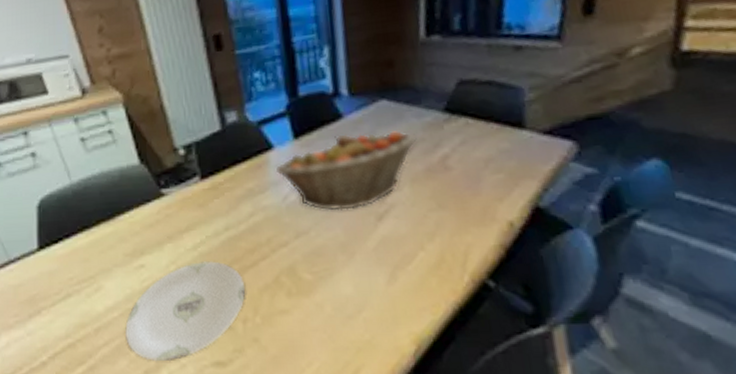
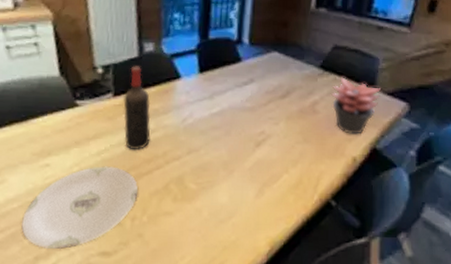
wine bottle: none [211,140,250,239] -> present [123,66,151,149]
fruit basket: present [275,131,417,211] -> none [179,74,296,136]
succulent plant: none [465,119,533,192] -> present [331,77,380,135]

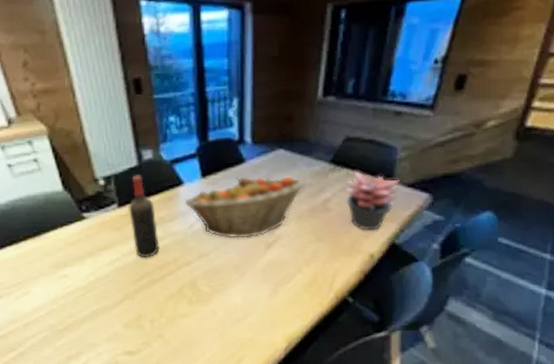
plate: present [21,166,138,250] -> none [50,274,153,351]
fruit basket: none [179,74,296,136] -> present [184,176,306,239]

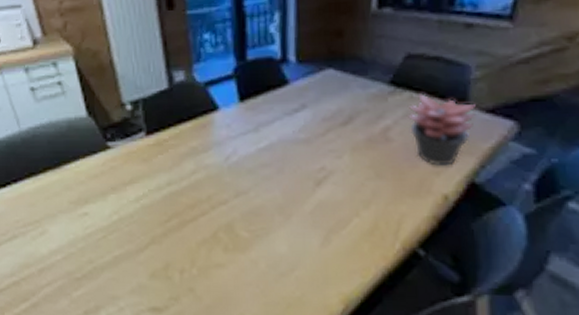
wine bottle: present [128,175,160,257] -> none [156,99,191,194]
fruit basket: present [184,176,306,239] -> none [219,100,361,174]

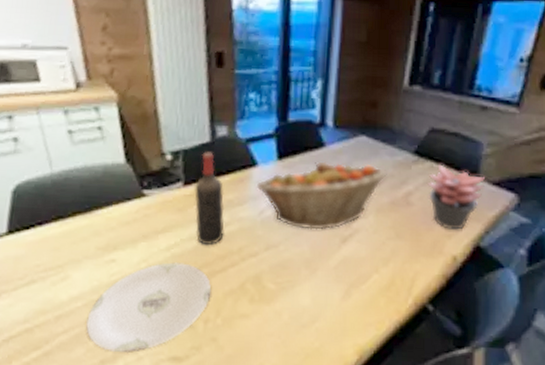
plate: none [68,213,183,304] -> present [86,262,211,353]
wine bottle: none [156,99,191,194] -> present [194,152,225,245]
fruit basket: none [219,100,361,174] -> present [256,161,387,230]

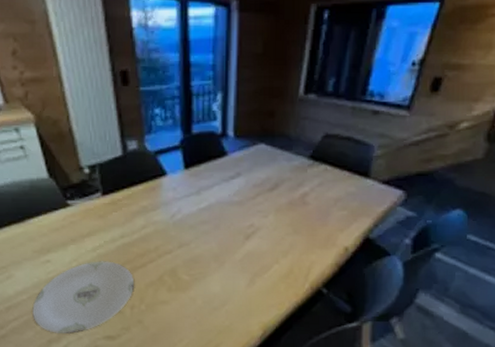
wine bottle: present [194,152,225,245] -> none [111,164,141,245]
fruit basket: present [256,161,387,230] -> none [166,169,285,229]
succulent plant: present [428,164,485,230] -> none [322,167,375,225]

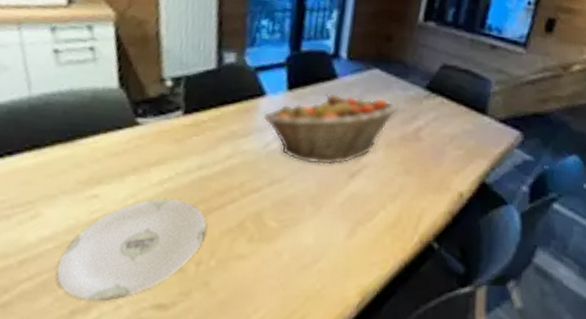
fruit basket: none [166,169,285,229] -> present [262,93,399,165]

